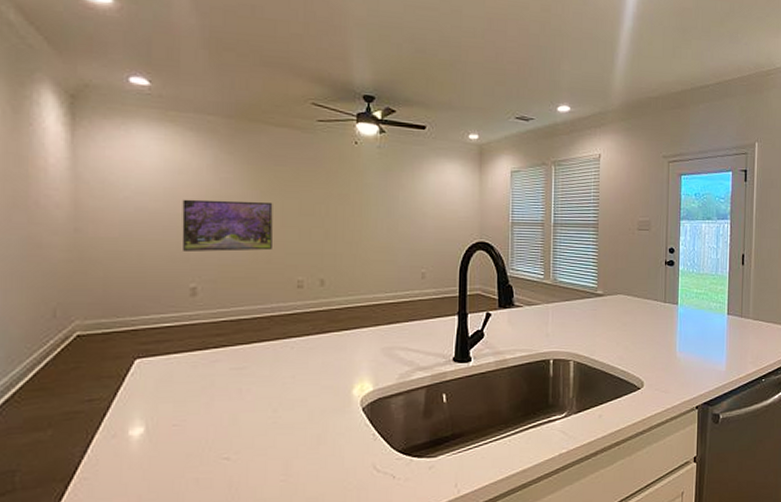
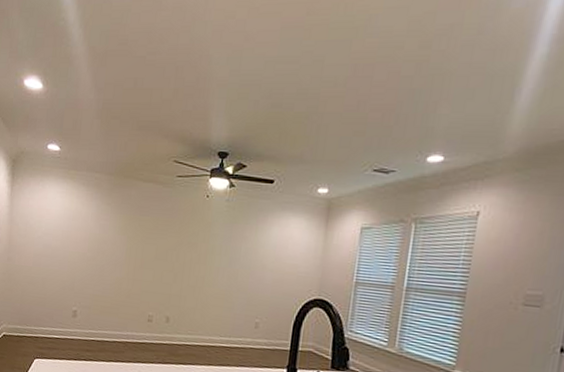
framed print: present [182,199,273,252] -> none [70,240,136,287]

